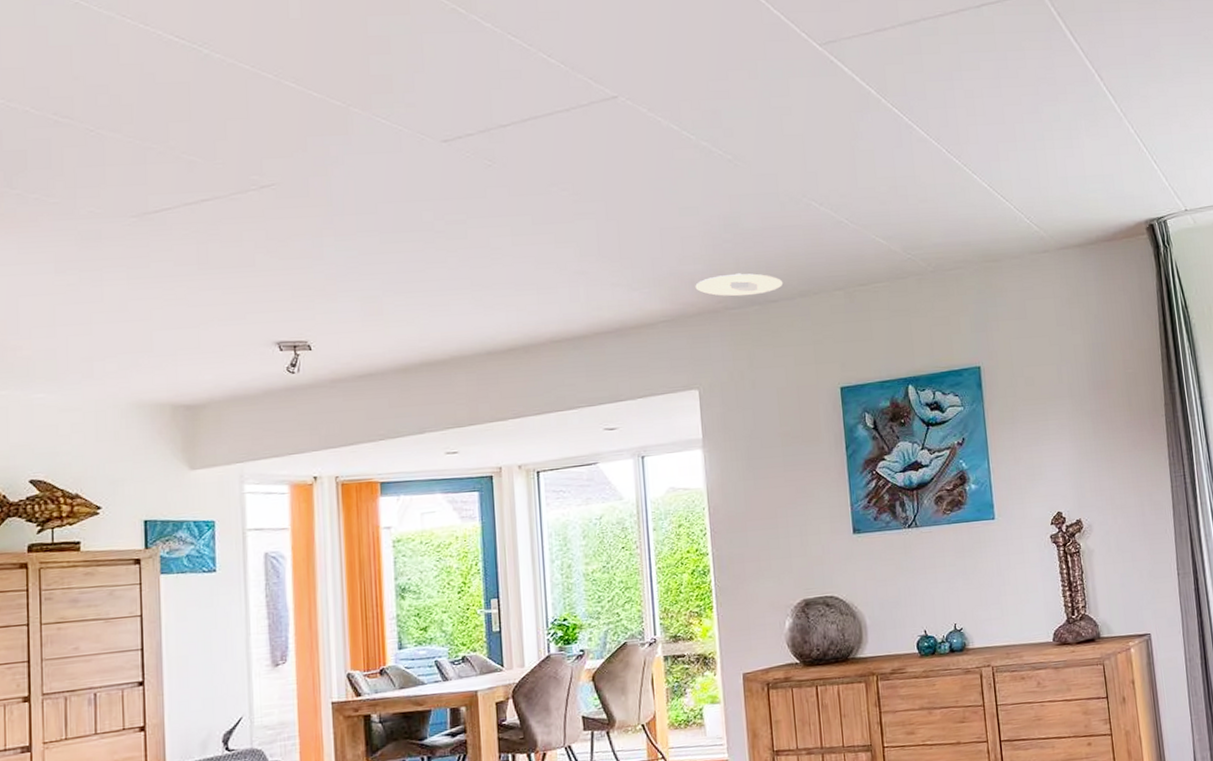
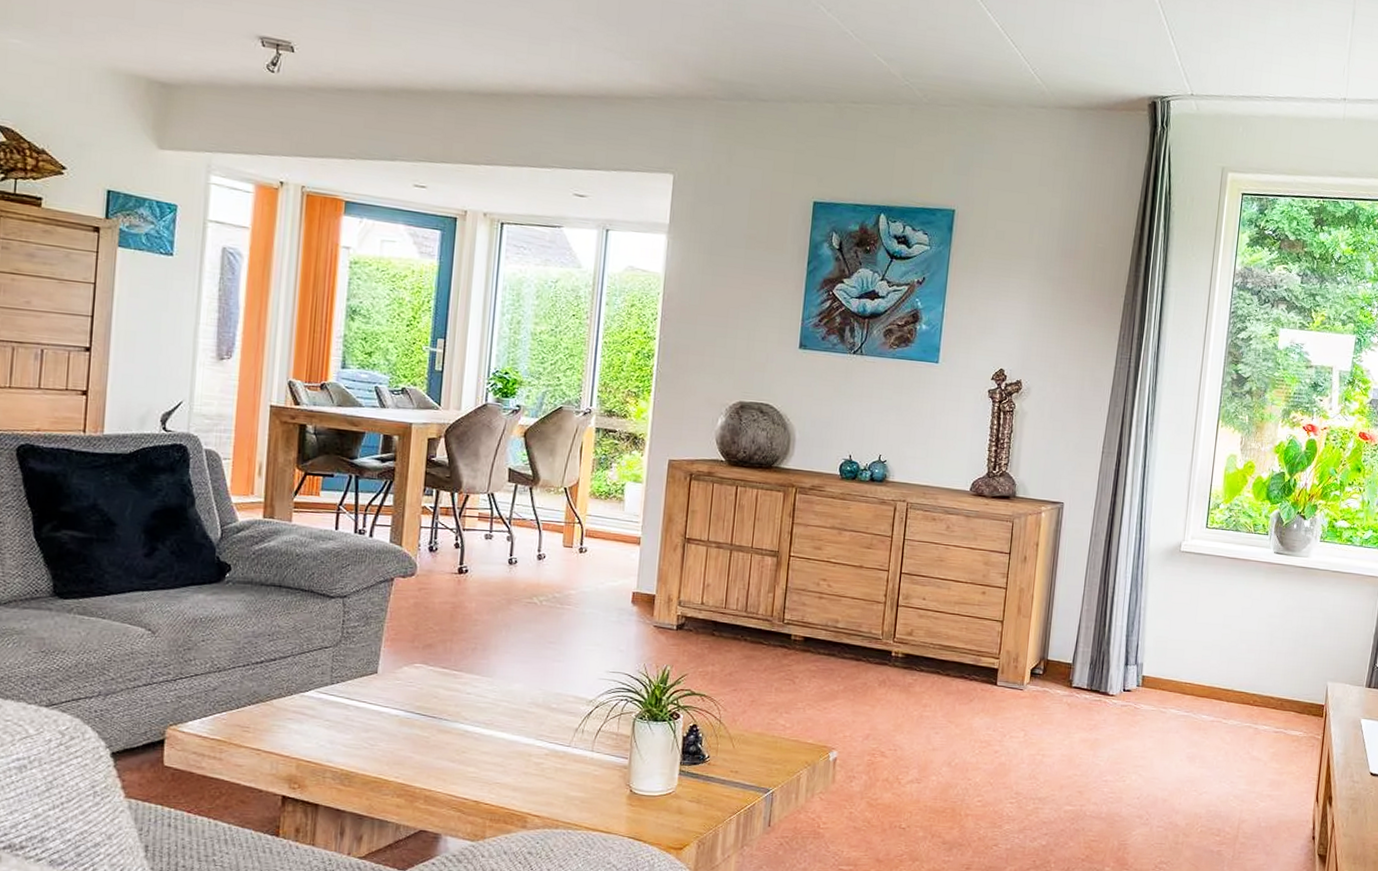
recessed light: present [695,273,783,297] -> none [688,62,777,91]

